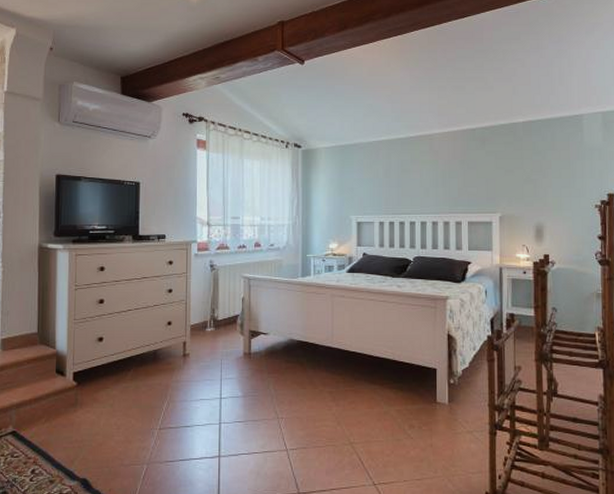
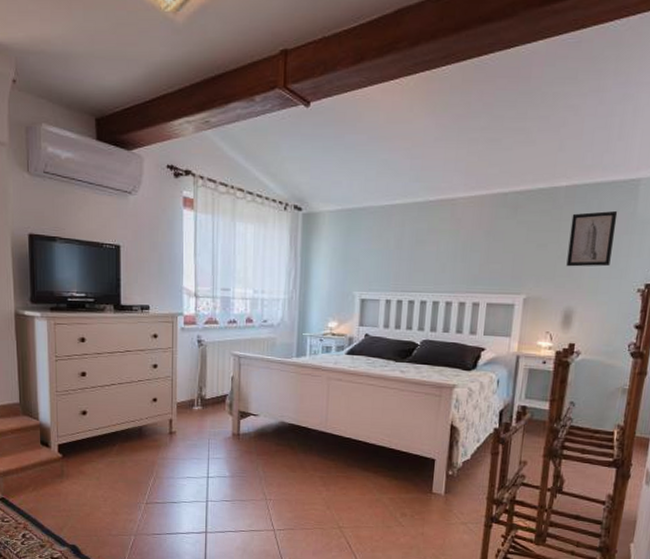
wall art: none [531,140,569,188] -> present [566,210,618,267]

